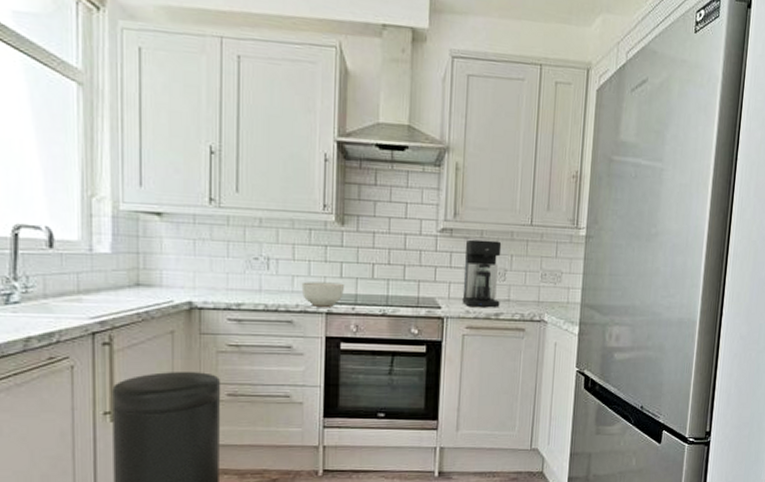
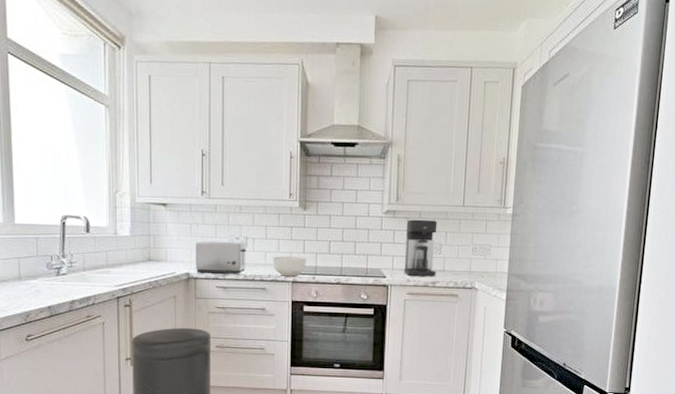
toaster: none [201,261,269,303] -> present [196,240,247,274]

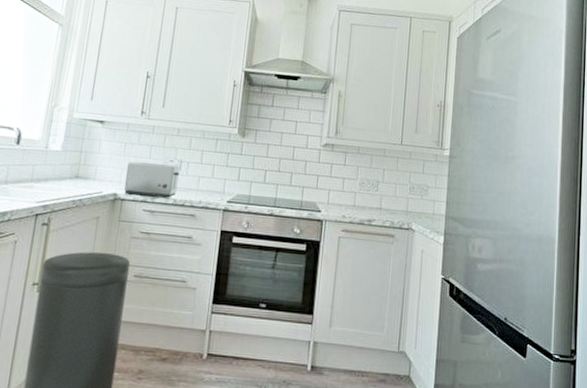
bowl: present [272,256,307,277] -> none [205,182,241,205]
coffee maker: present [404,219,438,277] -> none [339,154,376,215]

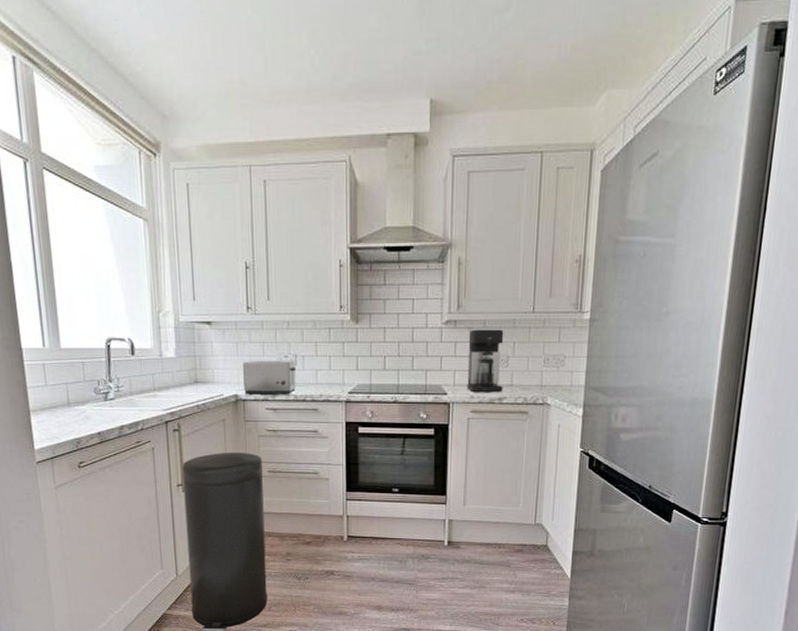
coffee maker: none [339,154,376,215] -> present [467,329,504,393]

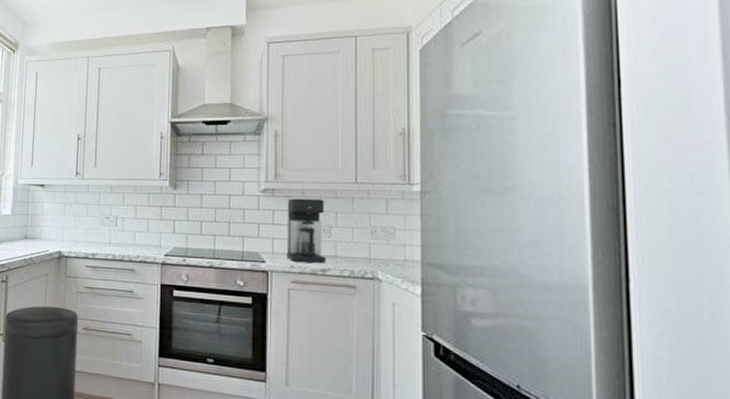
toaster: present [243,360,297,394] -> none [67,220,117,254]

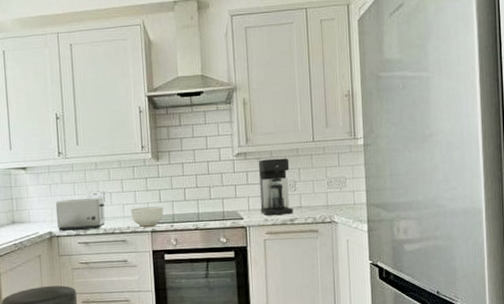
toaster: none [67,220,117,254] -> present [56,198,105,231]
bowl: none [141,236,178,258] -> present [130,206,164,227]

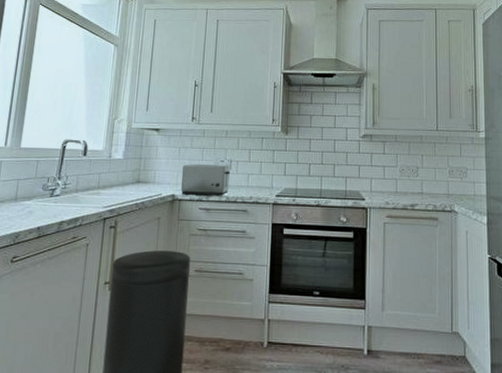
bowl: present [130,206,164,227] -> none [254,178,288,199]
coffee maker: present [259,158,293,216] -> none [382,143,415,200]

